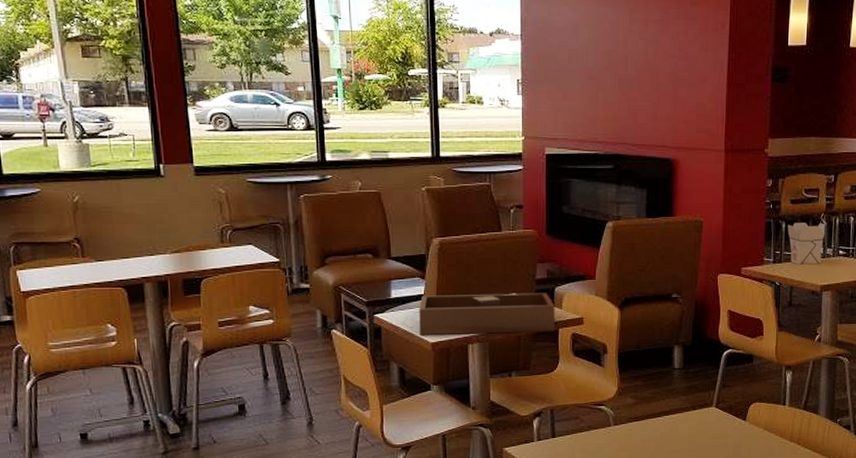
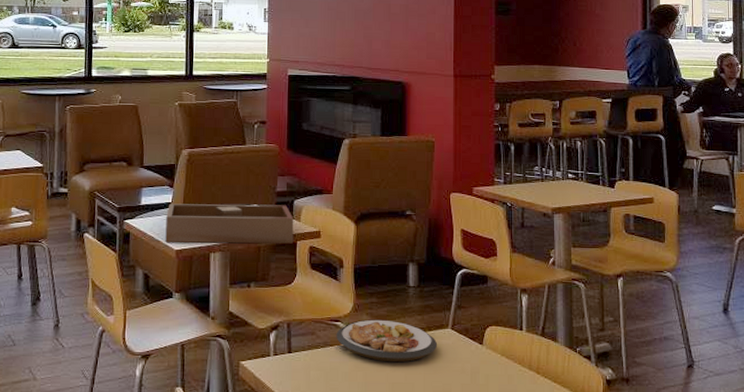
plate: none [600,401,702,442] -> present [336,319,438,363]
takeout container: present [787,223,826,266] -> none [516,145,554,188]

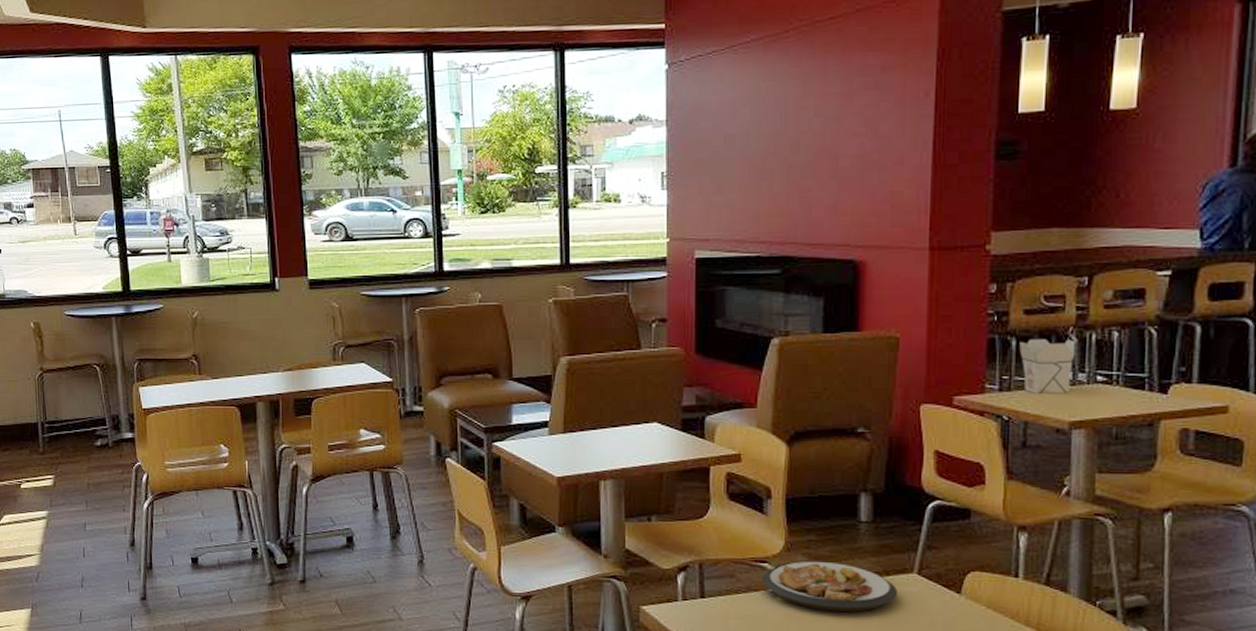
tray: present [165,203,294,244] -> none [543,422,706,470]
takeout container: none [516,145,554,188] -> present [1019,339,1076,395]

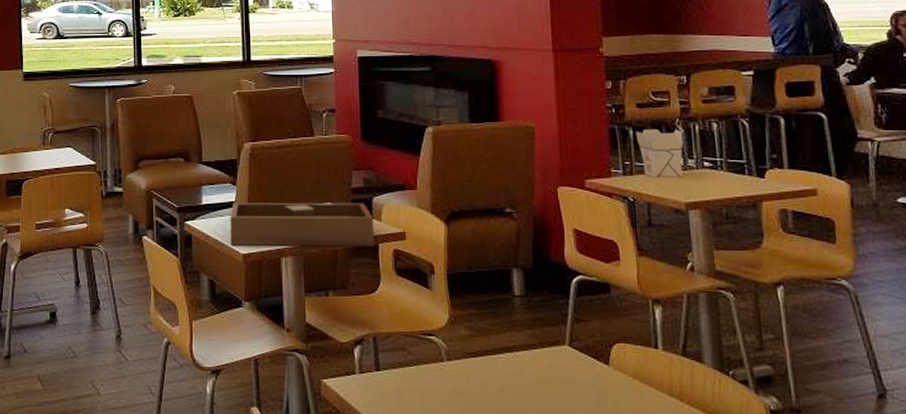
tray: none [543,422,706,470] -> present [230,202,375,247]
plate: present [762,560,898,613] -> none [430,333,554,385]

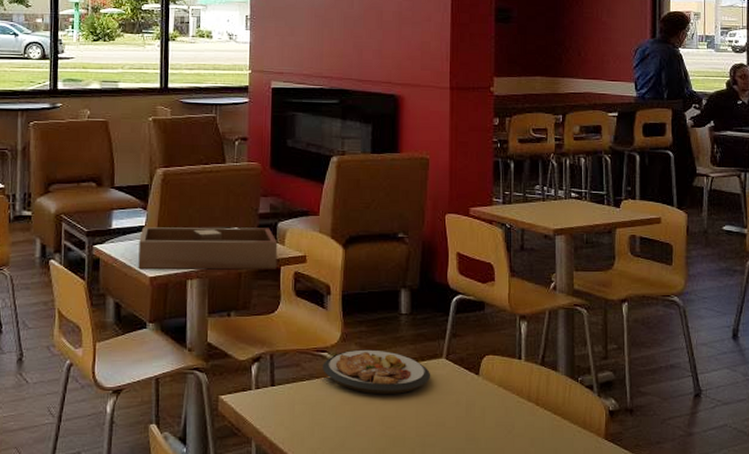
plate: none [430,333,554,385] -> present [322,349,431,395]
takeout container: present [636,129,684,179] -> none [516,163,556,208]

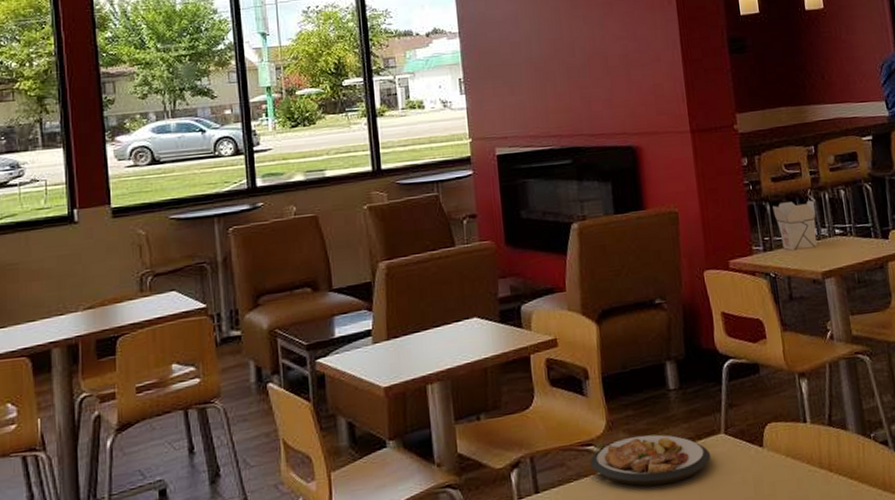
tray: present [138,227,278,270] -> none [367,313,526,379]
takeout container: none [516,163,556,208] -> present [772,200,818,252]

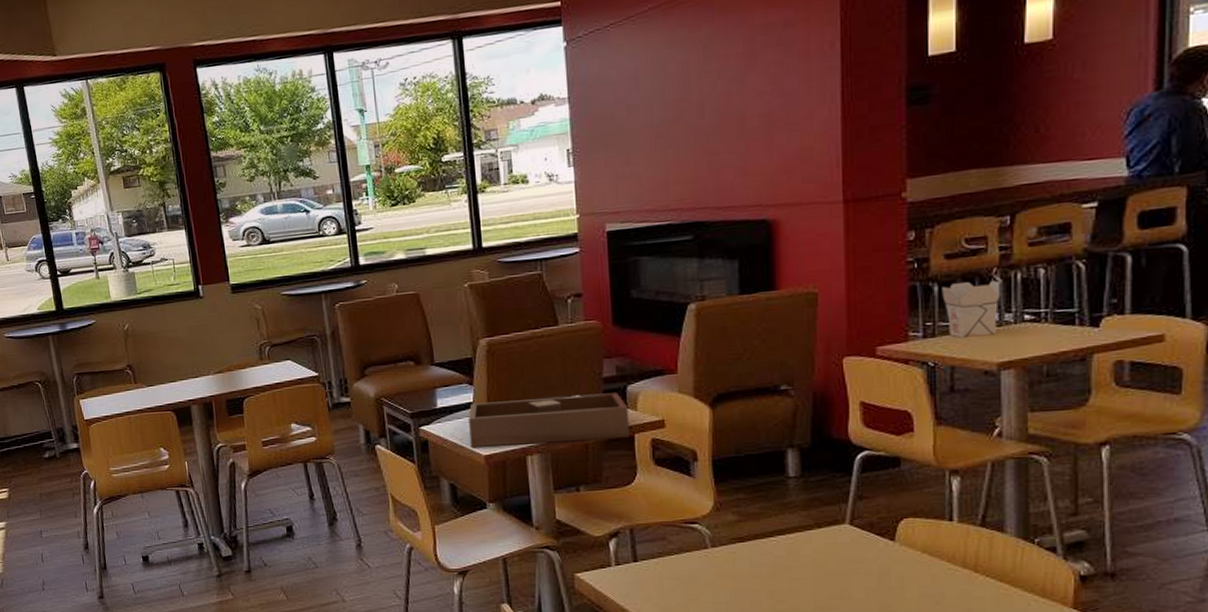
tray: none [367,313,526,379] -> present [468,392,630,447]
plate: present [590,434,711,487] -> none [693,518,831,567]

